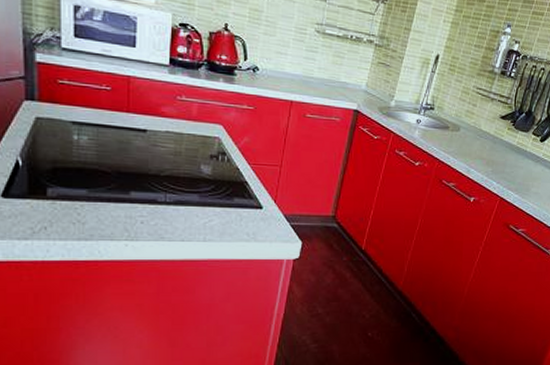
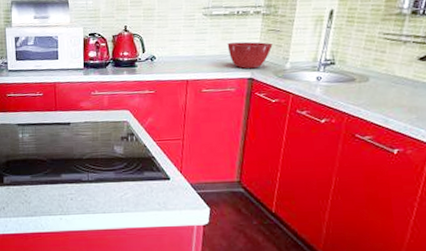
mixing bowl: none [337,67,381,101] -> present [227,41,273,69]

